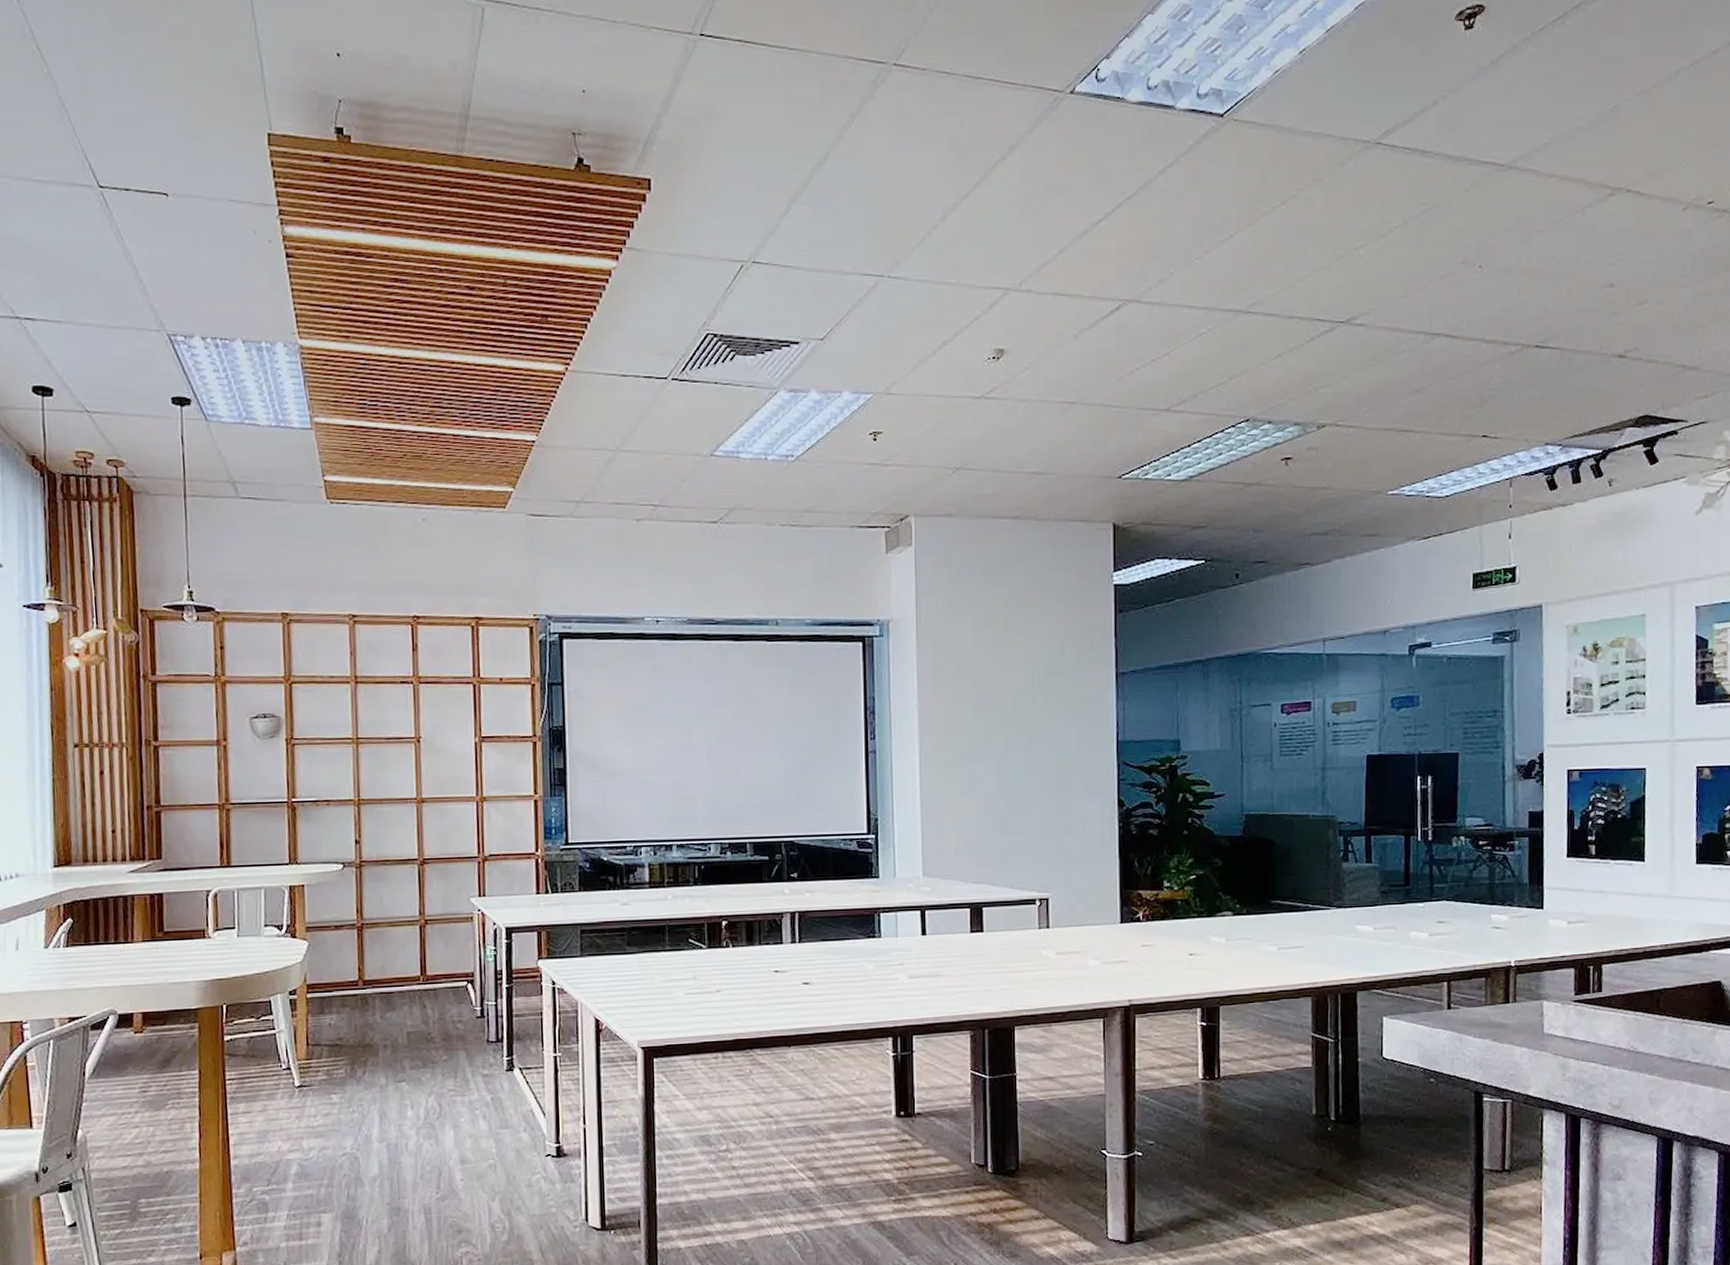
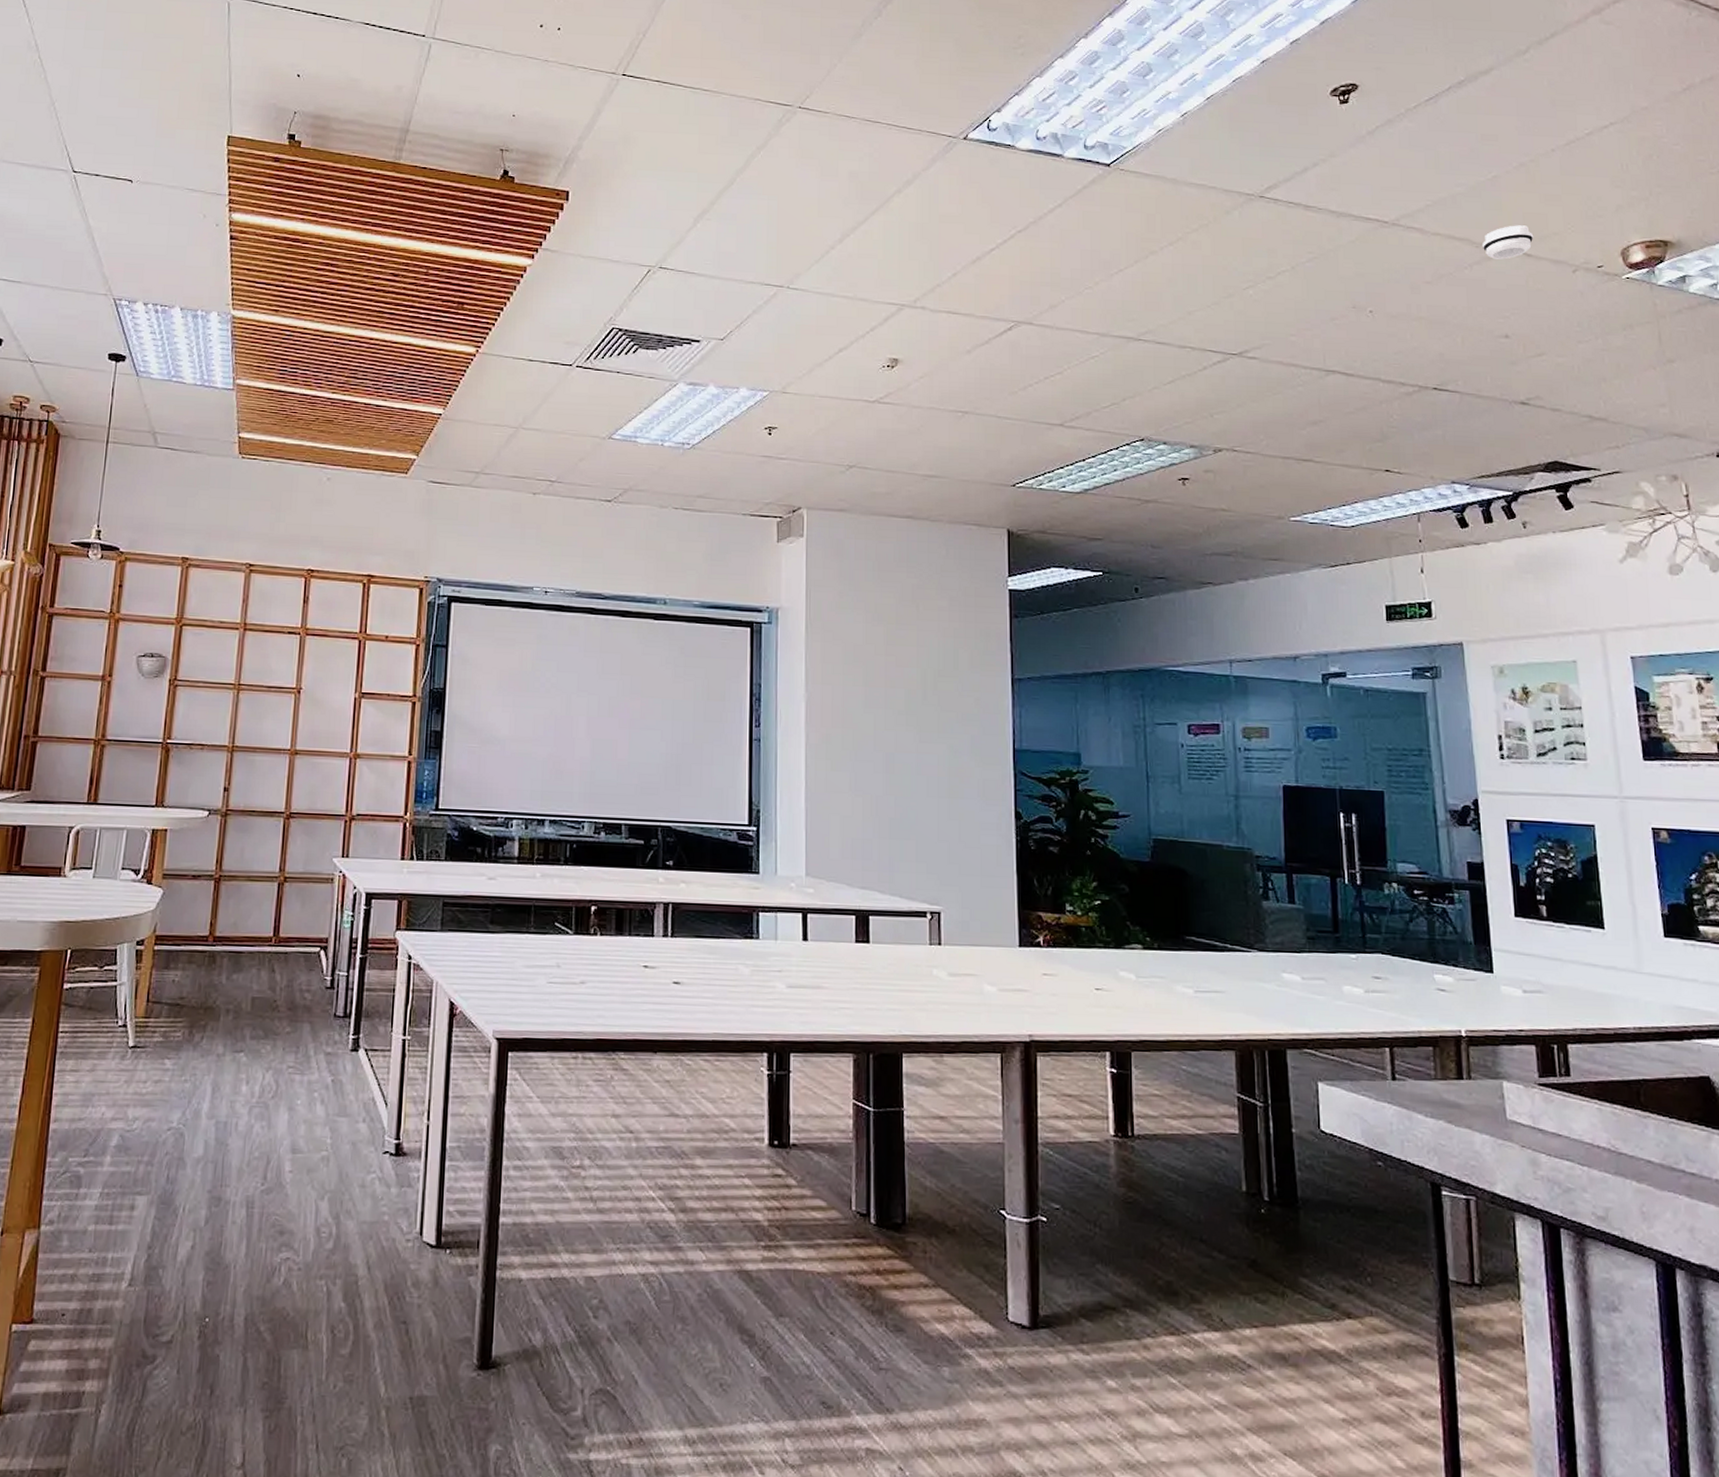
smoke detector: none [1596,161,1649,200] -> present [1482,225,1534,260]

